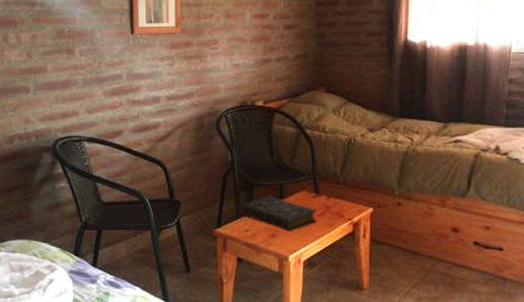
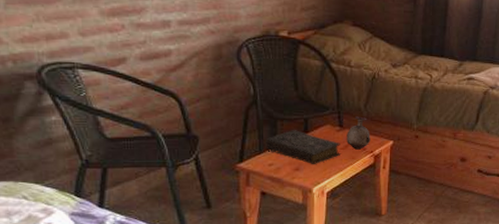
vase: none [323,182,348,217] -> present [346,116,371,150]

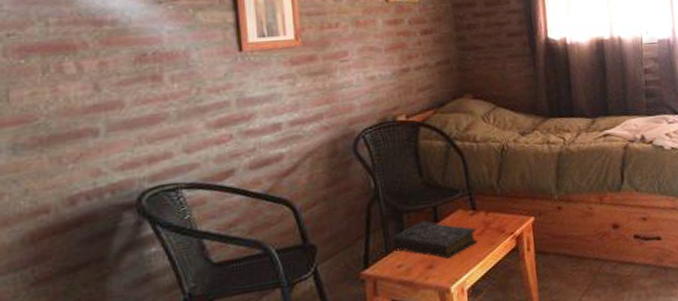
vase: present [346,116,371,150] -> none [481,194,509,234]

